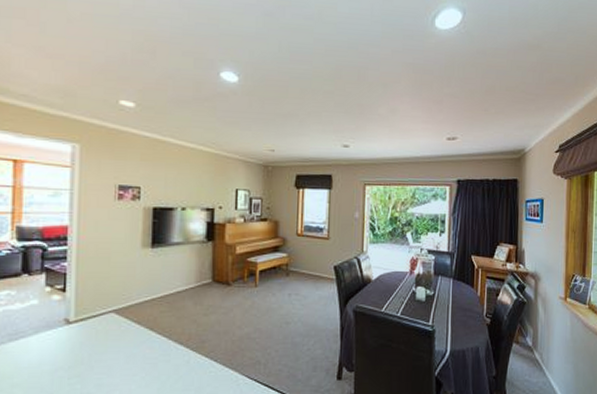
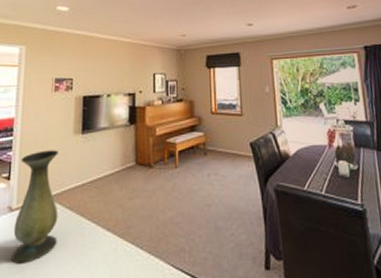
vase: none [71,263,124,375] -> present [11,150,58,264]

